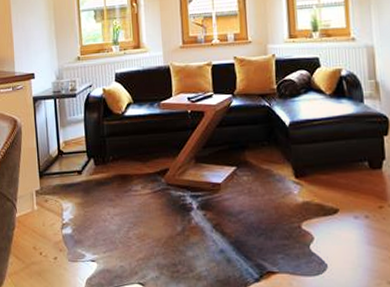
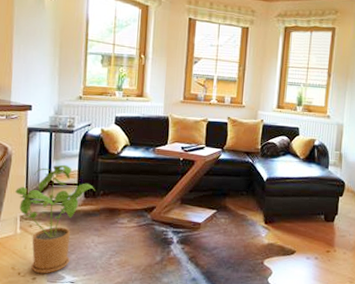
house plant: none [27,131,104,253] -> present [14,164,95,274]

